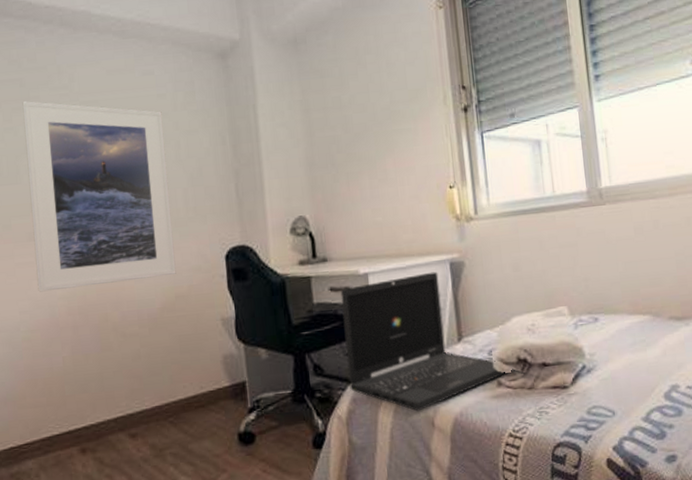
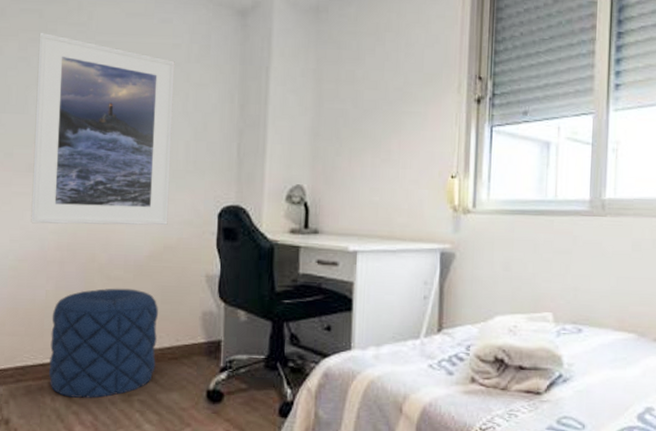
pouf: none [72,342,183,461] -> present [49,288,158,398]
laptop: present [340,271,506,412] -> none [323,259,481,396]

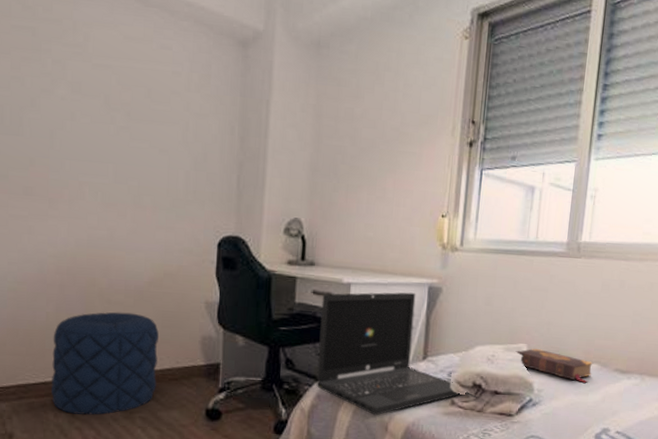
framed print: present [31,32,175,225] -> none [29,51,175,253]
laptop: none [323,259,481,396] -> present [316,292,461,416]
book: none [540,317,629,355] -> present [515,348,593,383]

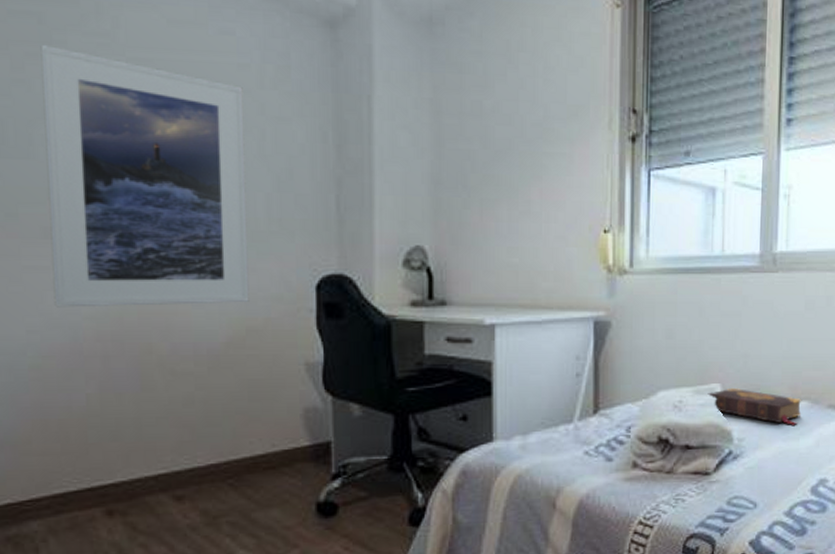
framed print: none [29,51,175,253] -> present [40,44,250,308]
pouf: present [51,312,159,415] -> none [98,385,247,527]
laptop: present [316,292,461,416] -> none [459,330,644,490]

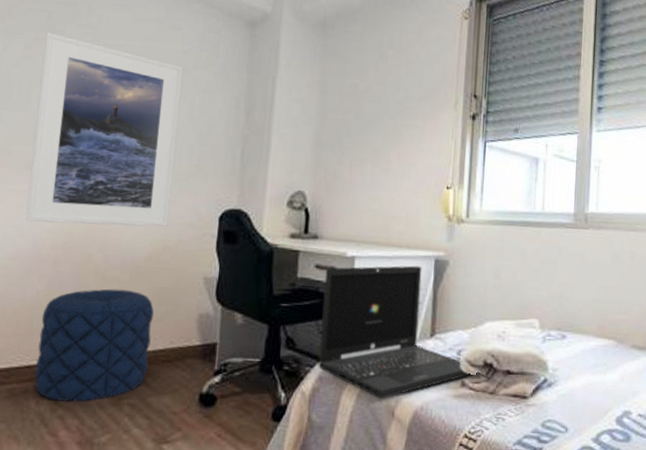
pouf: none [98,385,247,527] -> present [35,288,154,402]
laptop: none [459,330,644,490] -> present [318,265,471,399]
book: present [707,387,802,425] -> none [527,323,609,361]

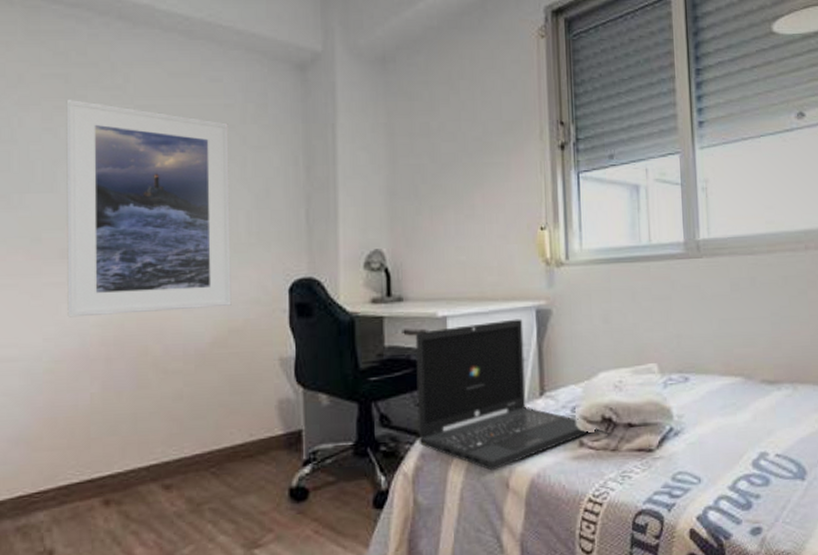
pouf: present [35,288,154,402] -> none [99,381,228,515]

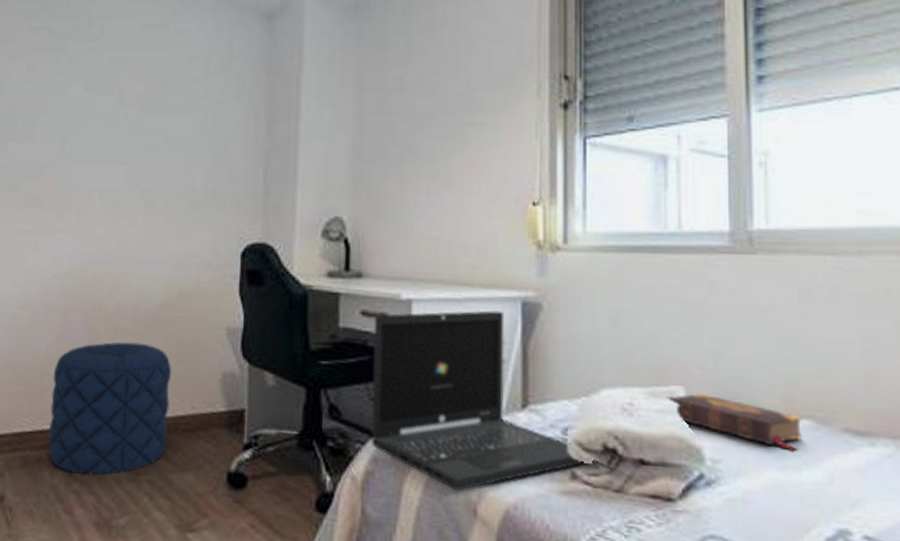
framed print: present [66,99,232,318] -> none [34,51,193,267]
pouf: none [99,381,228,515] -> present [48,341,171,475]
book: none [645,366,736,401] -> present [666,392,803,450]

